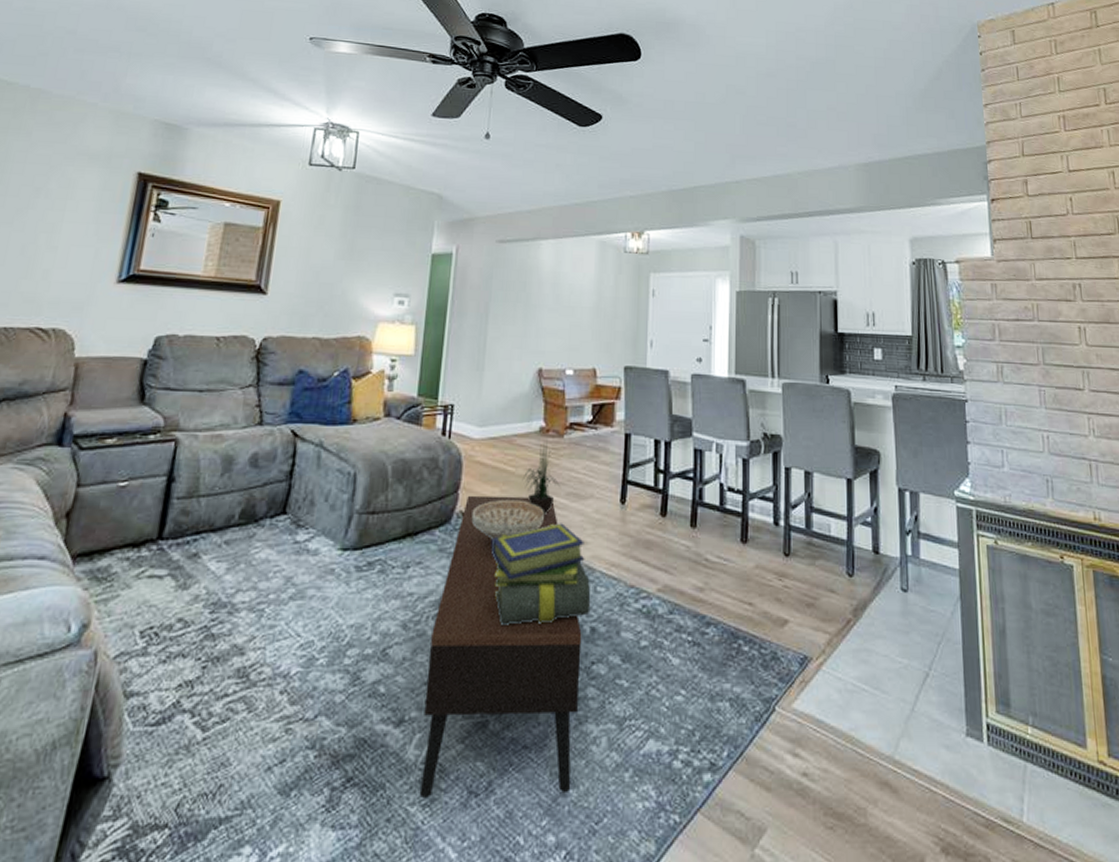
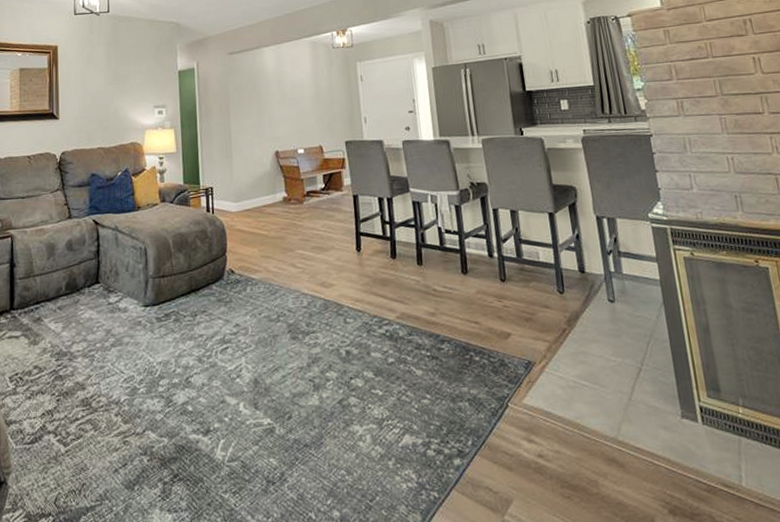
coffee table: present [419,495,582,798] -> none [221,253,347,487]
decorative bowl: present [471,499,544,540] -> none [239,256,296,290]
stack of books: present [491,523,591,627] -> none [257,271,344,355]
potted plant: present [522,441,560,515] -> none [274,208,306,266]

